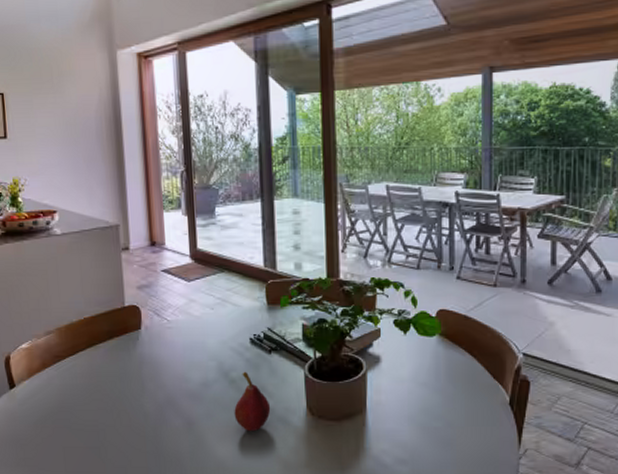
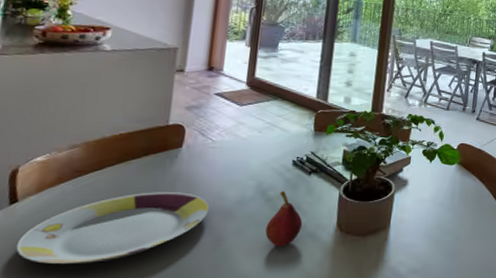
plate: none [22,375,177,445] -> present [16,192,209,265]

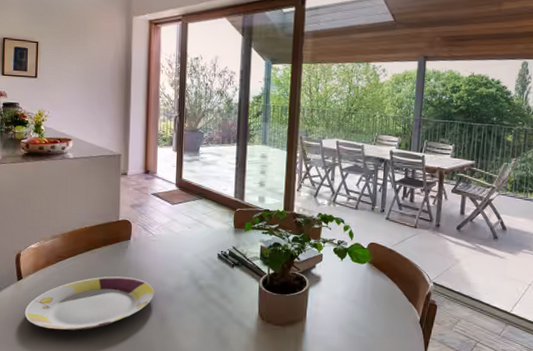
fruit: present [265,190,303,247] -> none [199,280,230,330]

